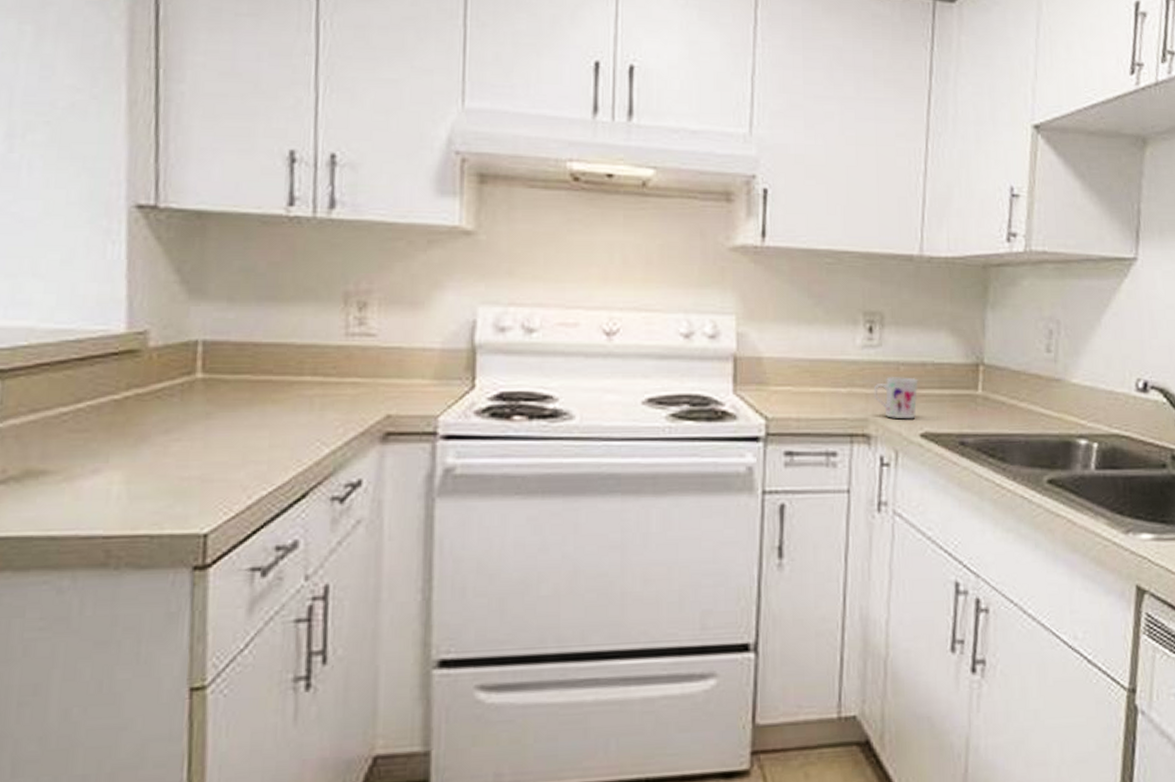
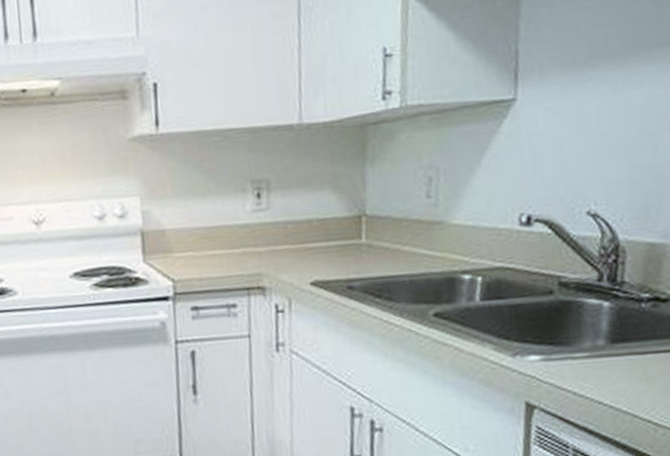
mug: present [873,376,919,420] -> none [265,234,306,271]

